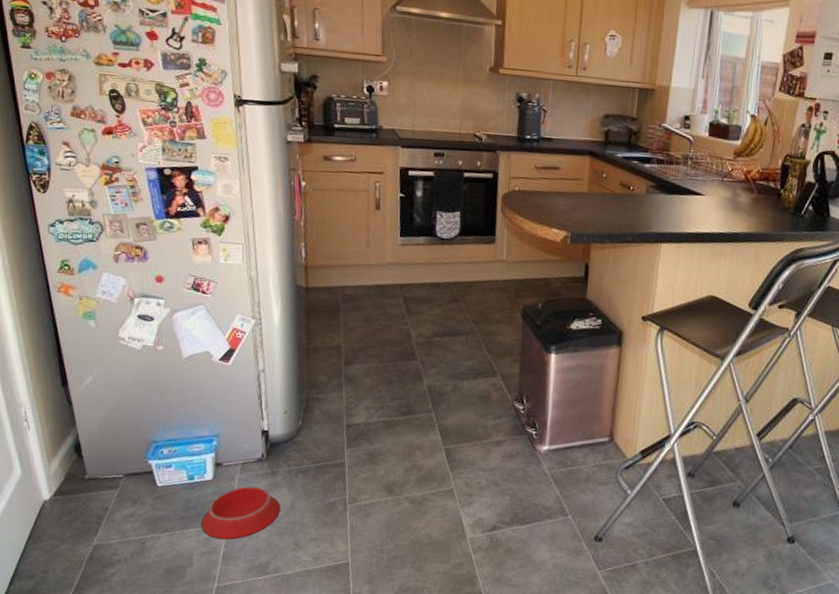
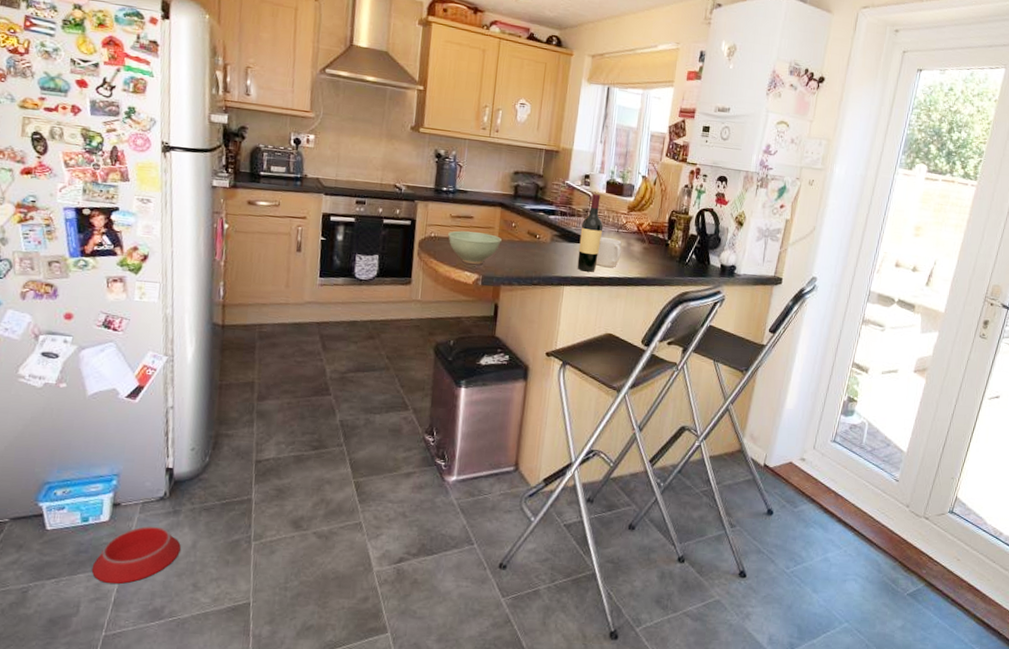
bowl: none [532,183,591,221] -> present [447,230,502,265]
wine bottle: none [675,138,706,227] -> present [577,194,604,272]
mug: none [697,188,727,222] -> present [596,237,622,268]

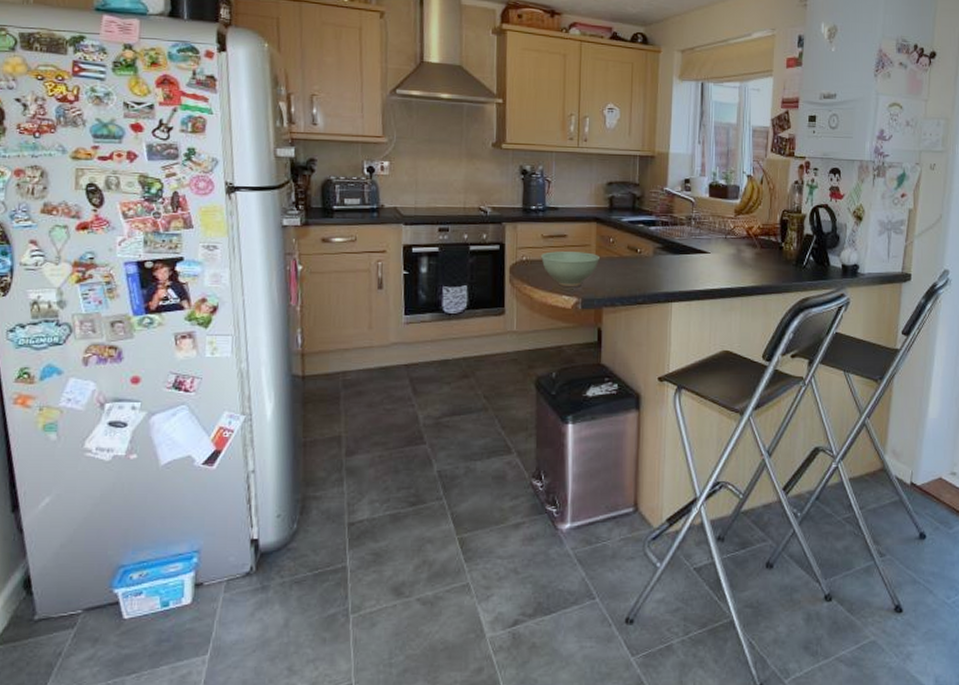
pet bowl: present [91,525,181,584] -> none [175,605,272,674]
wine bottle: present [577,194,604,272] -> none [684,199,710,285]
mug: present [596,237,622,268] -> none [705,246,731,278]

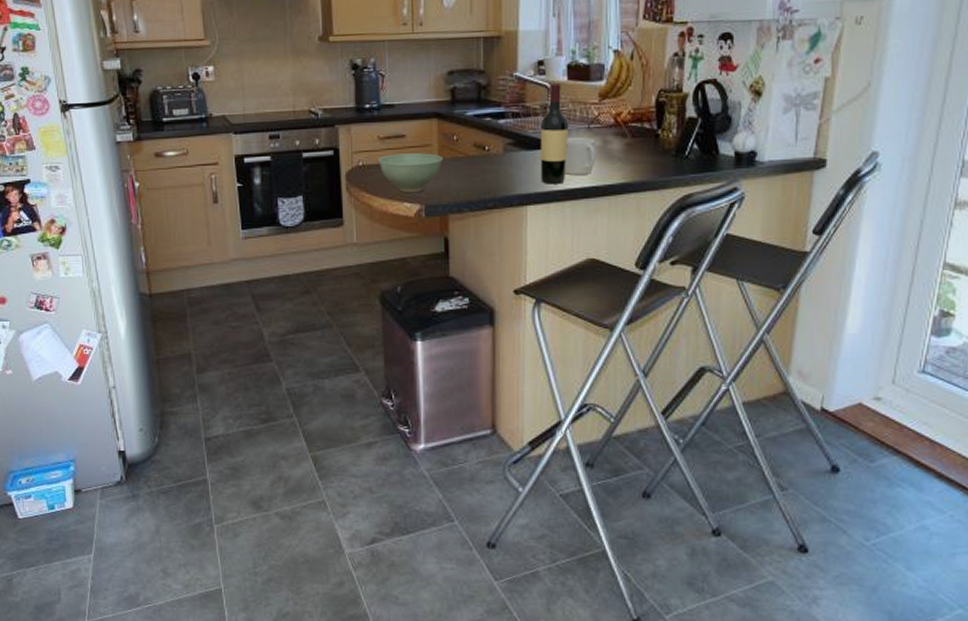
wine bottle: none [684,199,710,285] -> present [540,83,569,184]
mug: none [705,246,731,278] -> present [565,138,596,176]

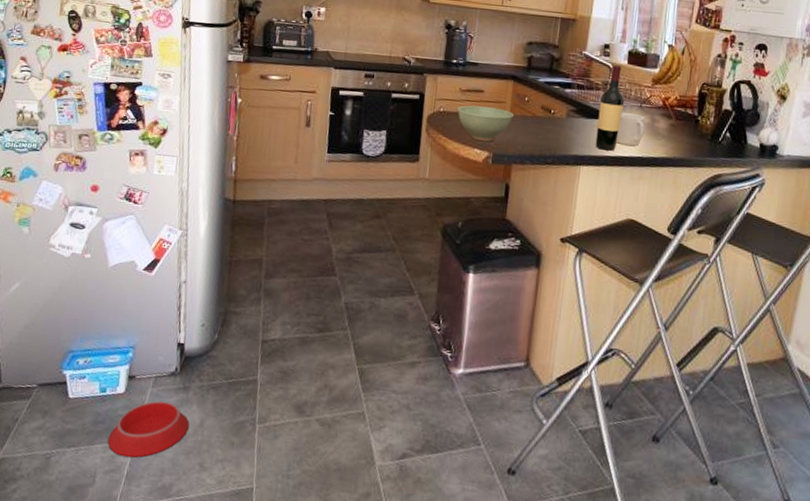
pet bowl: none [65,511,145,571] -> present [107,400,189,458]

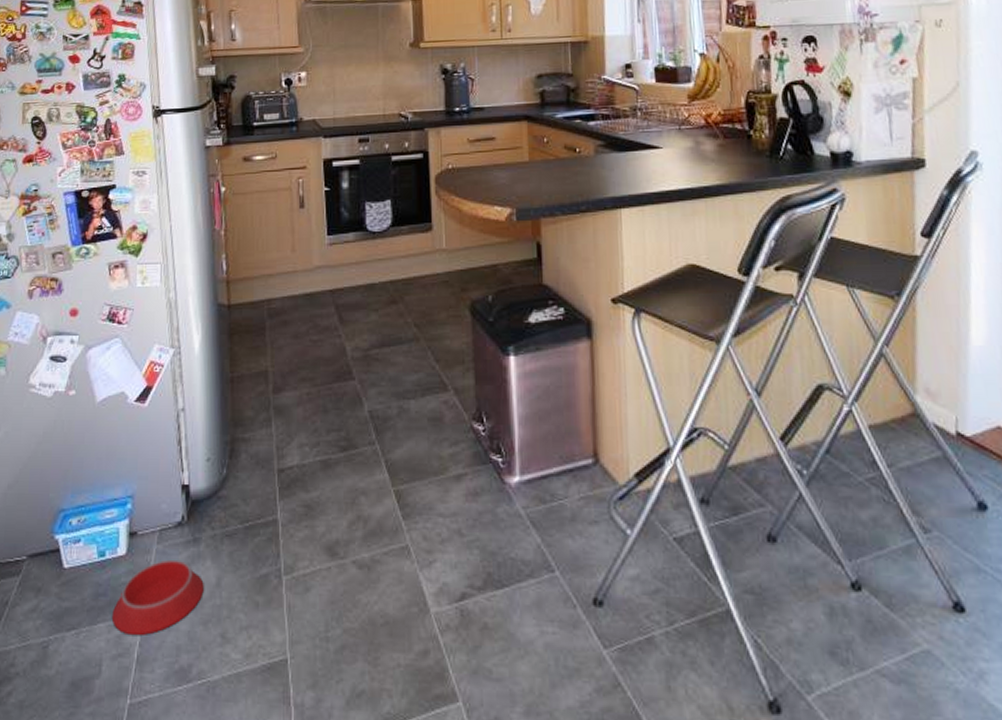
bowl: present [456,105,514,142] -> none [467,155,533,197]
wine bottle: present [595,65,625,151] -> none [631,86,660,186]
mug: present [616,113,645,146] -> none [657,139,689,178]

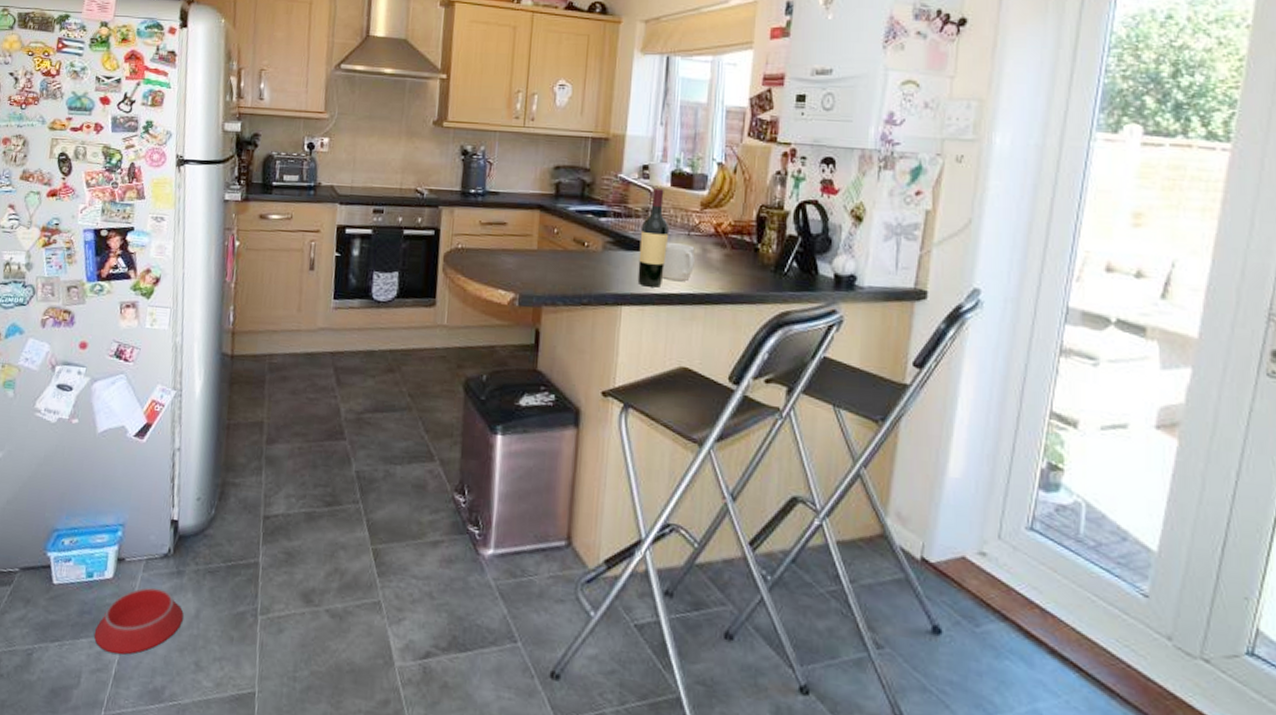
wine bottle: none [631,86,660,186] -> present [637,188,670,288]
mug: none [657,139,689,178] -> present [662,243,695,282]

